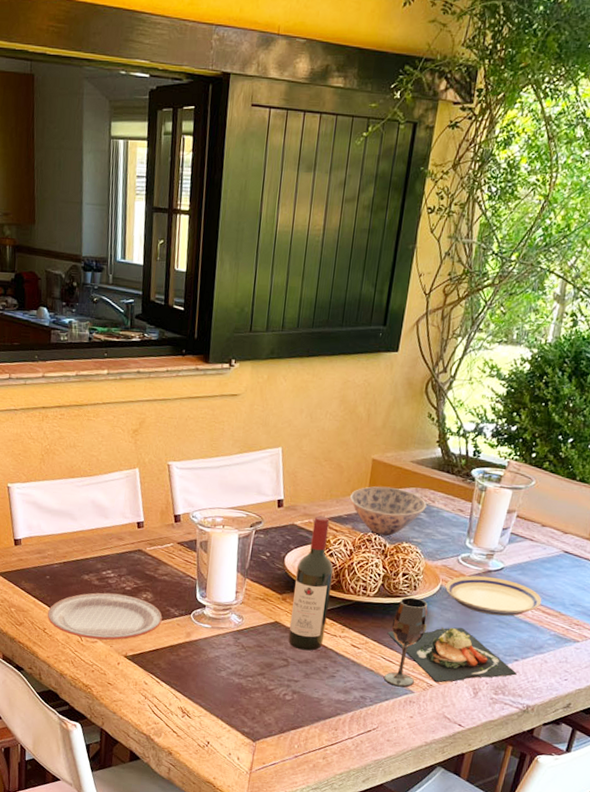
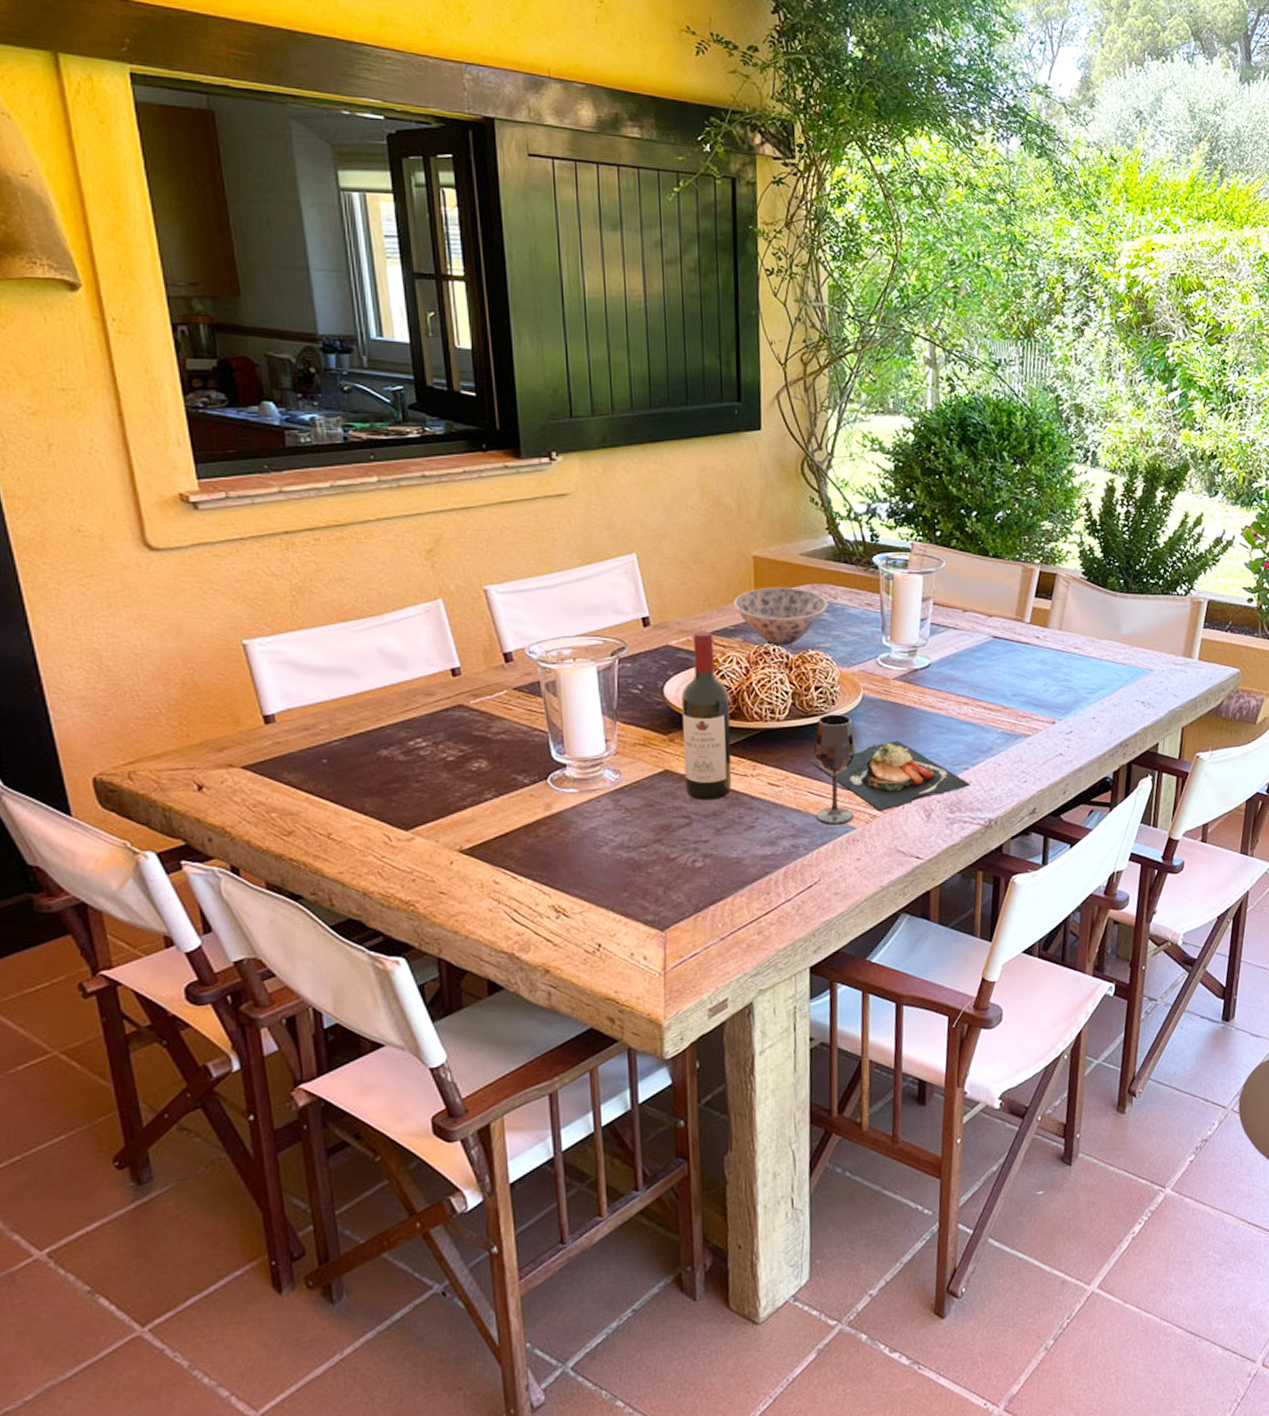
plate: present [48,592,162,640] -> none [332,767,507,837]
plate: present [445,575,542,616] -> none [869,676,981,721]

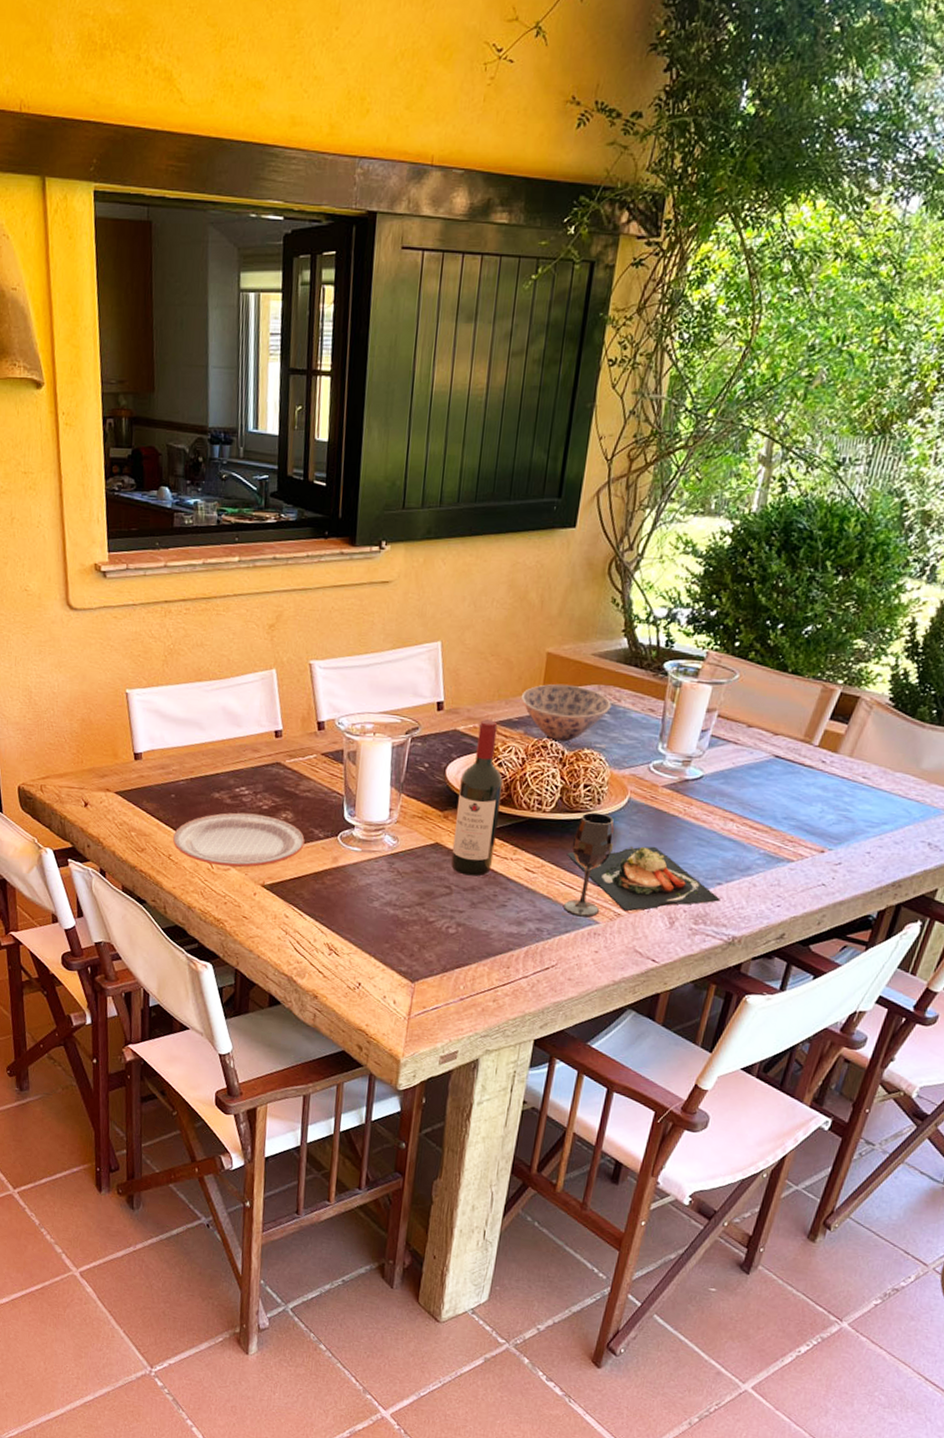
plate: none [332,767,507,837] -> present [173,812,305,868]

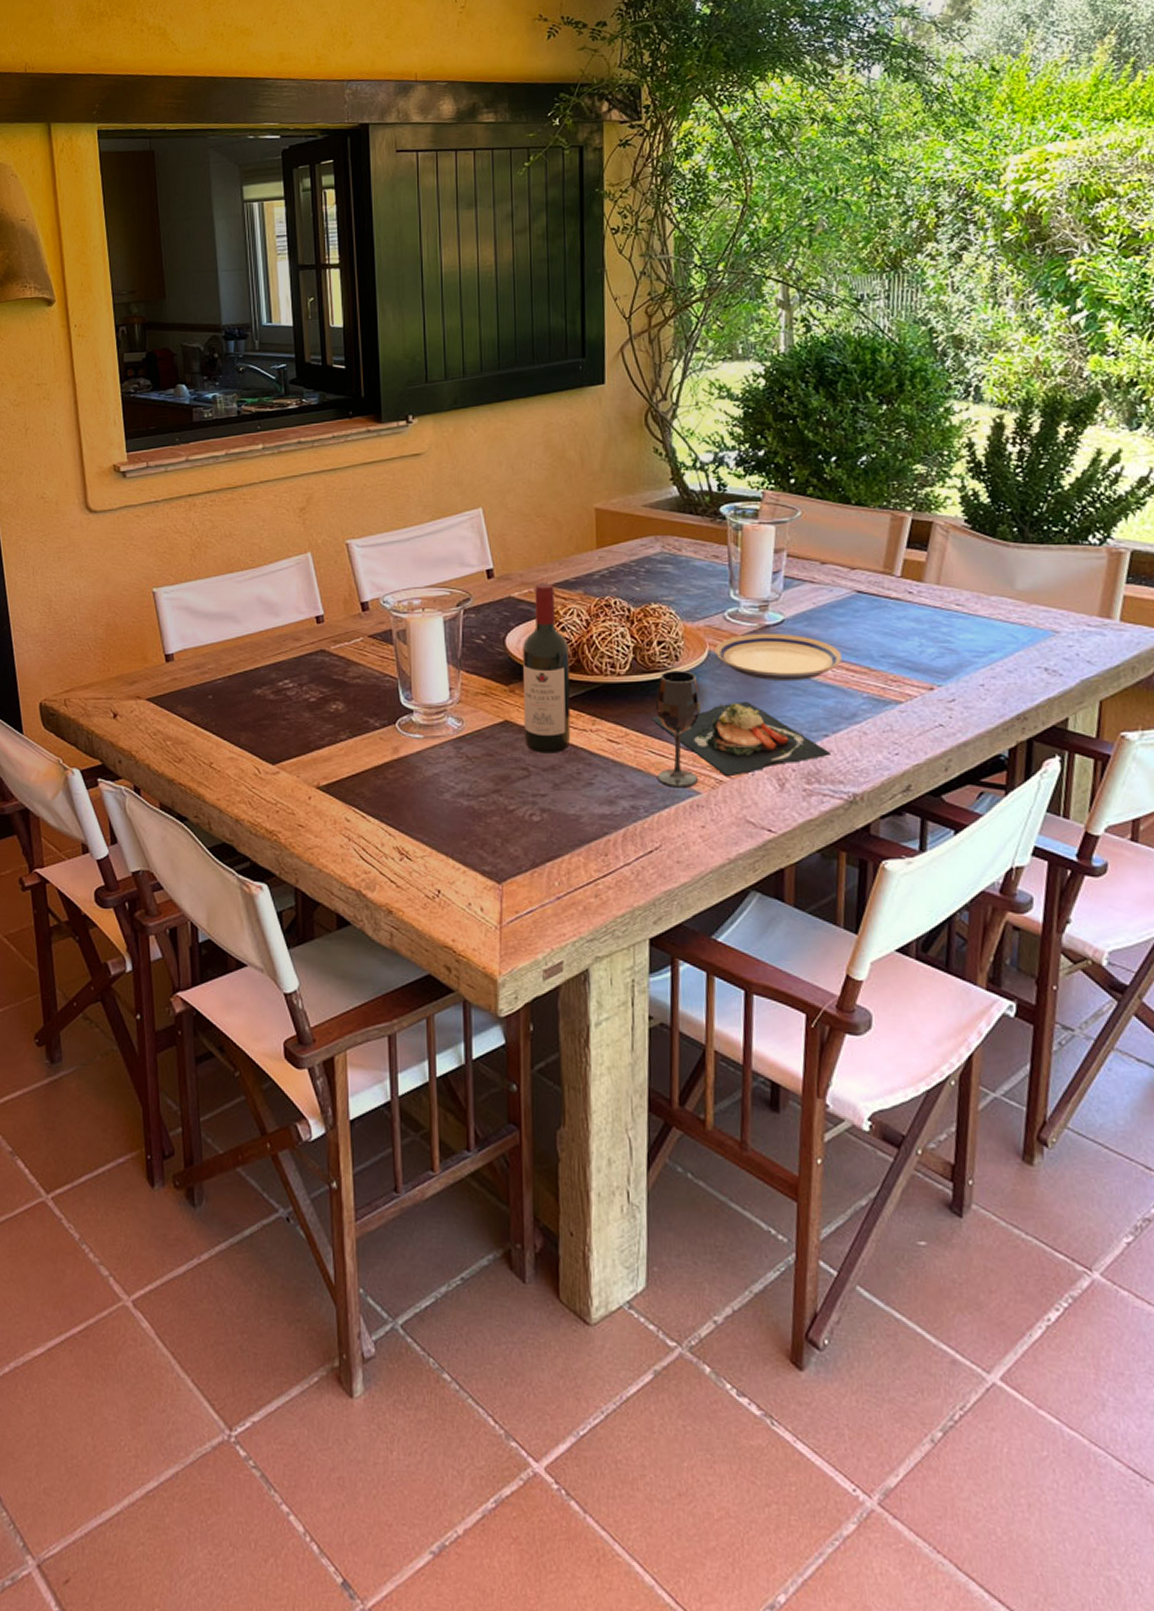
plate: present [173,812,305,868] -> none [214,708,360,770]
bowl: present [522,683,611,742] -> none [576,538,672,599]
plate: none [635,786,749,833] -> present [715,633,843,682]

